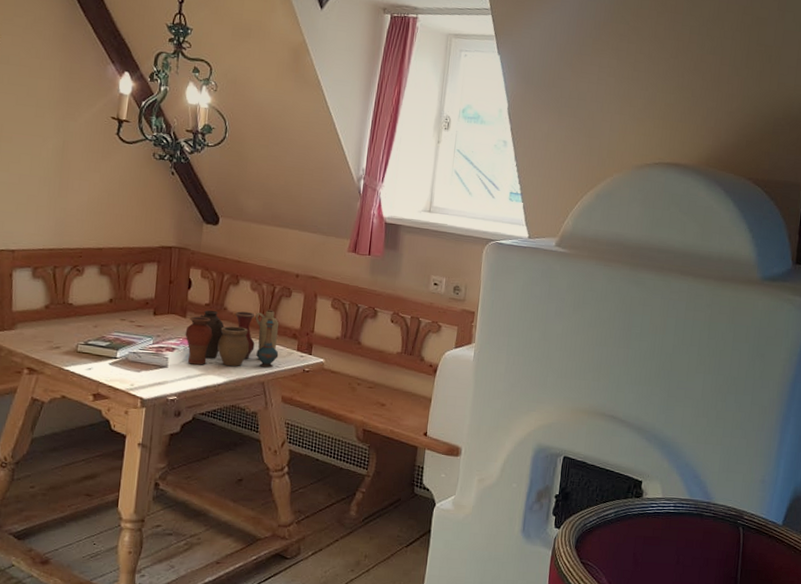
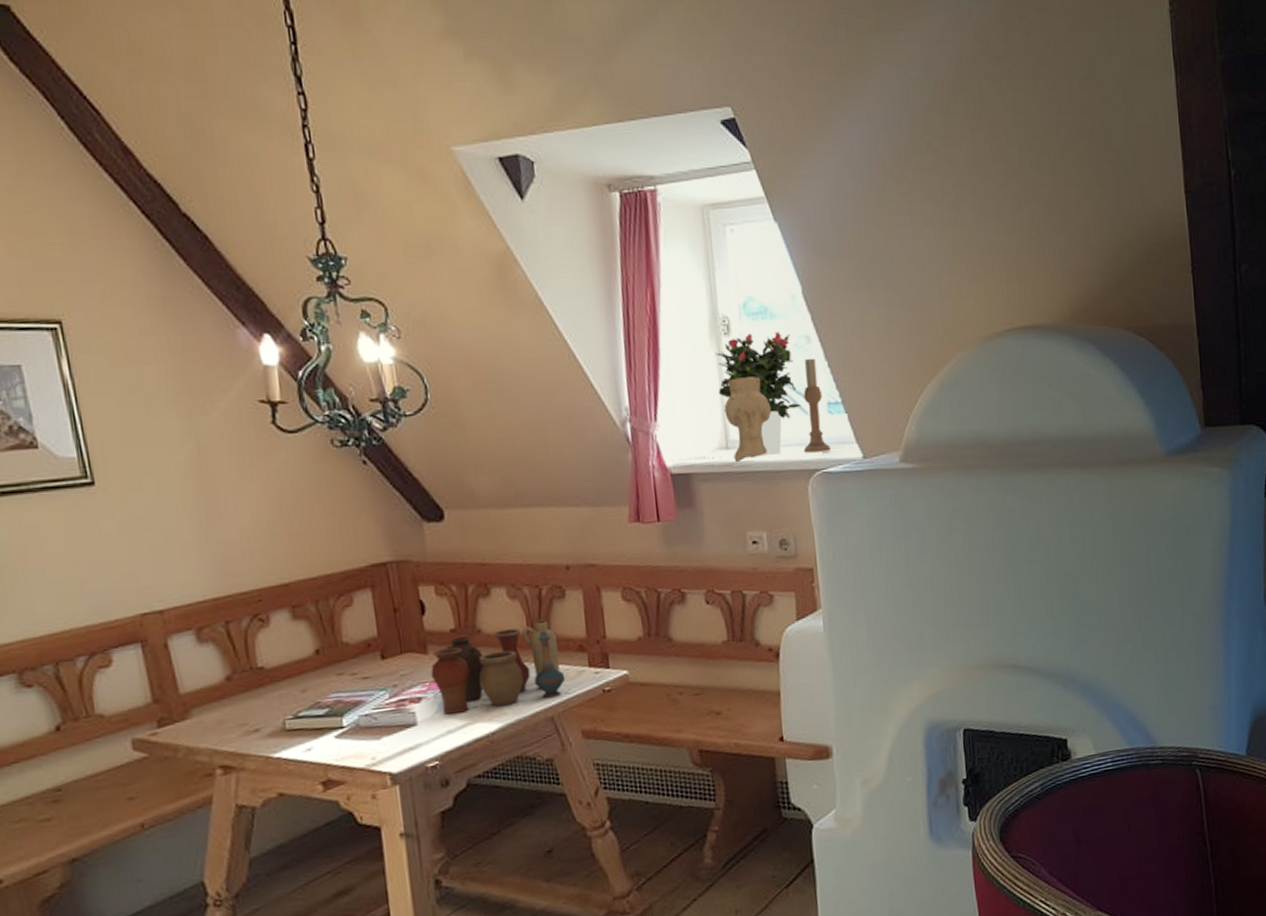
potted flower: none [431,131,493,224] -> present [715,332,800,457]
decorative vase: none [433,162,468,224] -> present [724,376,772,463]
candlestick: none [485,157,508,228] -> present [803,358,831,453]

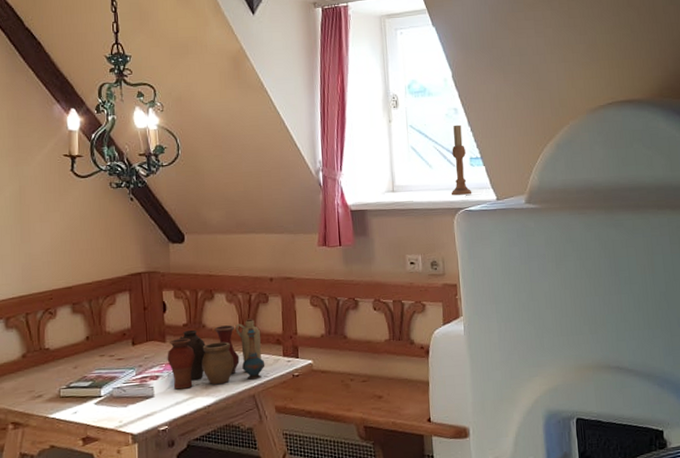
potted flower: present [715,332,800,457] -> none [387,105,449,198]
decorative vase: present [724,376,772,463] -> none [392,138,428,203]

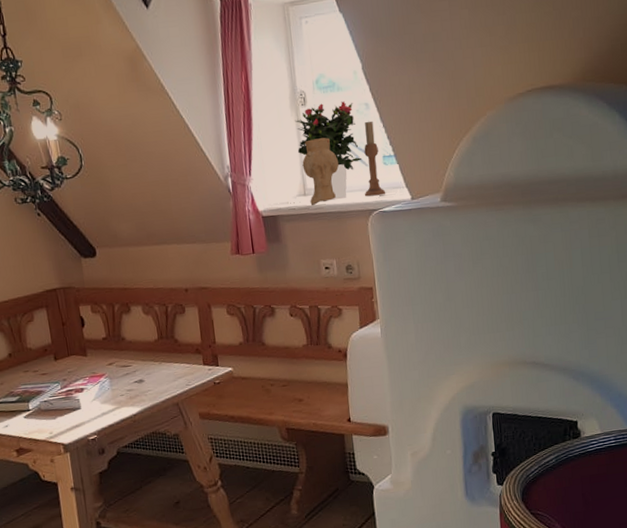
vase: present [167,319,265,390] -> none [89,330,187,401]
potted flower: none [387,105,449,198] -> present [295,101,362,201]
decorative vase: none [392,138,428,203] -> present [302,137,339,206]

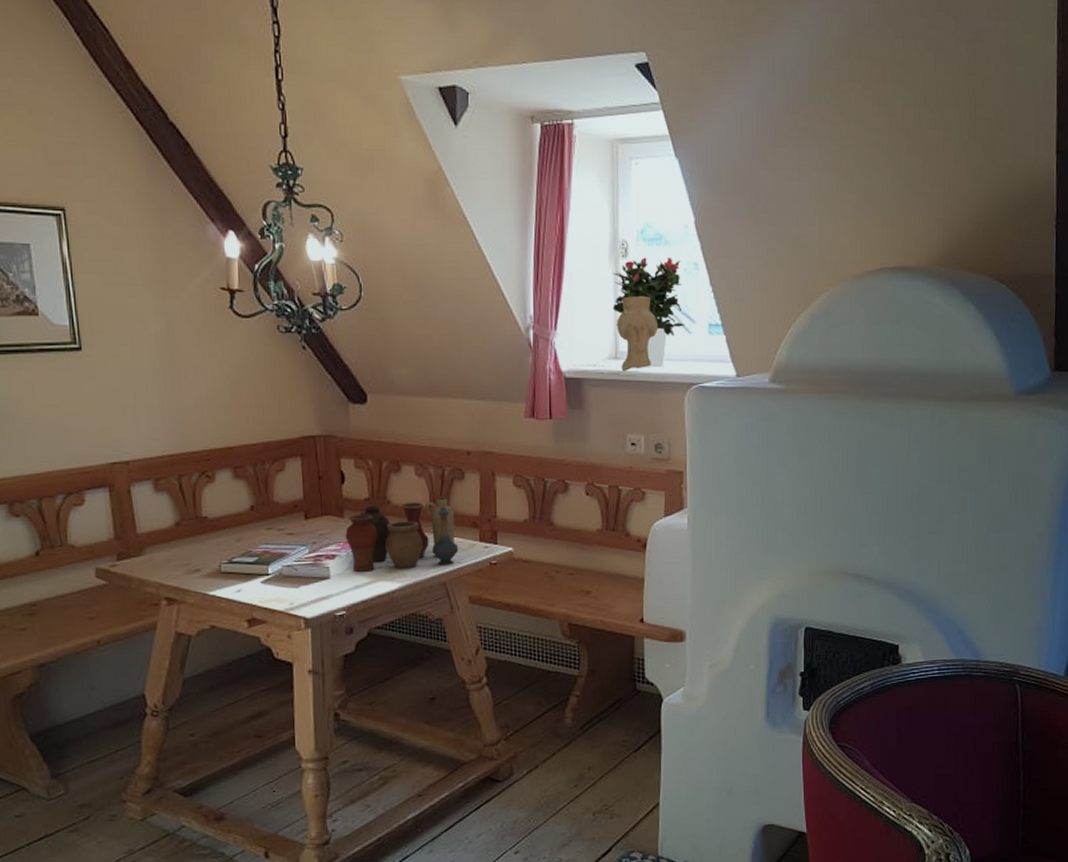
vase: none [89,330,187,401] -> present [345,497,459,572]
candlestick: present [364,121,386,197] -> none [683,283,709,368]

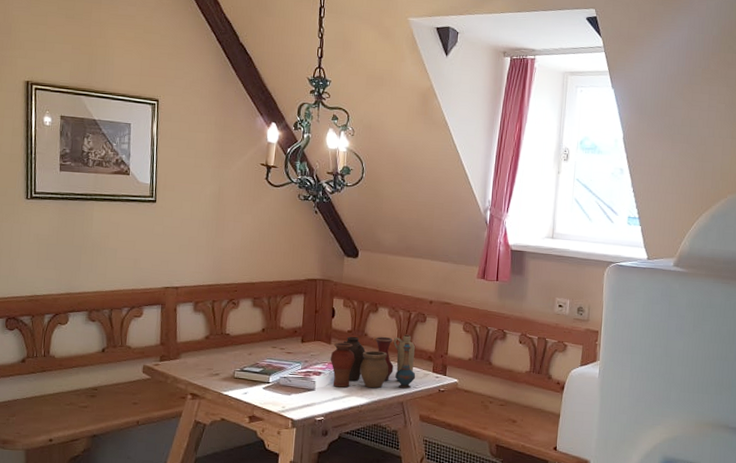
potted flower: present [612,257,684,368] -> none [553,162,610,248]
decorative vase: present [616,296,659,372] -> none [555,191,588,249]

